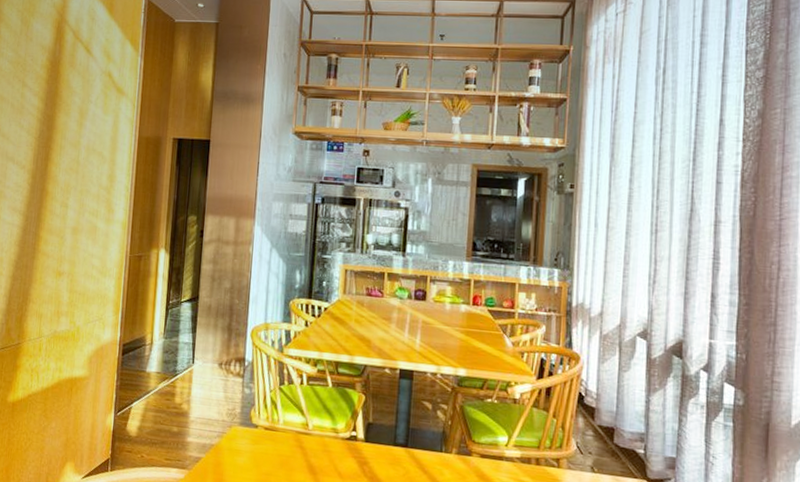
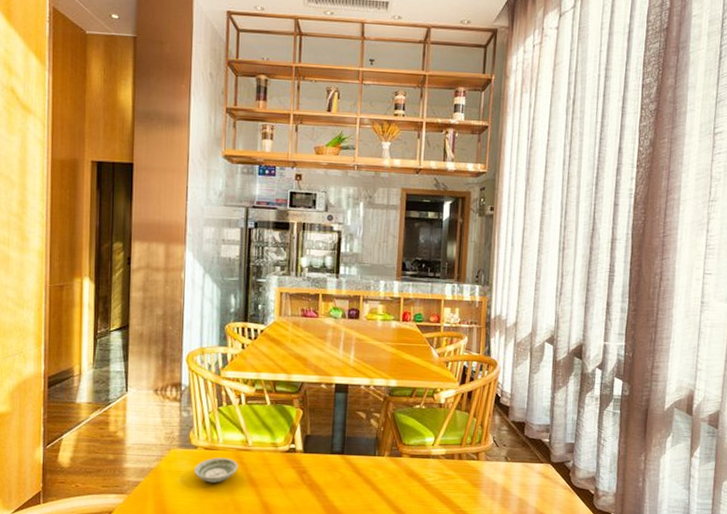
saucer: none [253,439,298,467] -> present [193,458,238,483]

